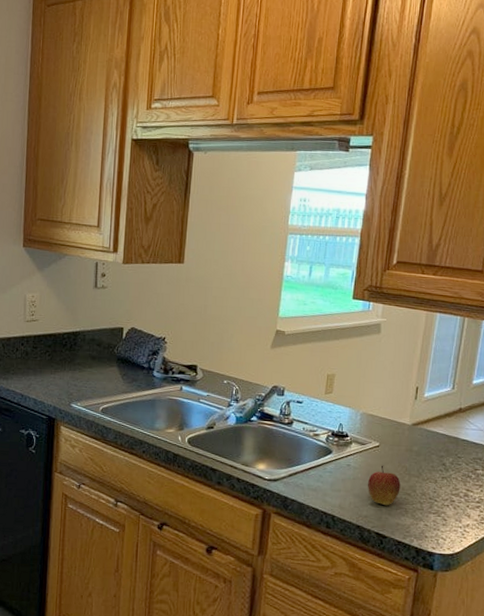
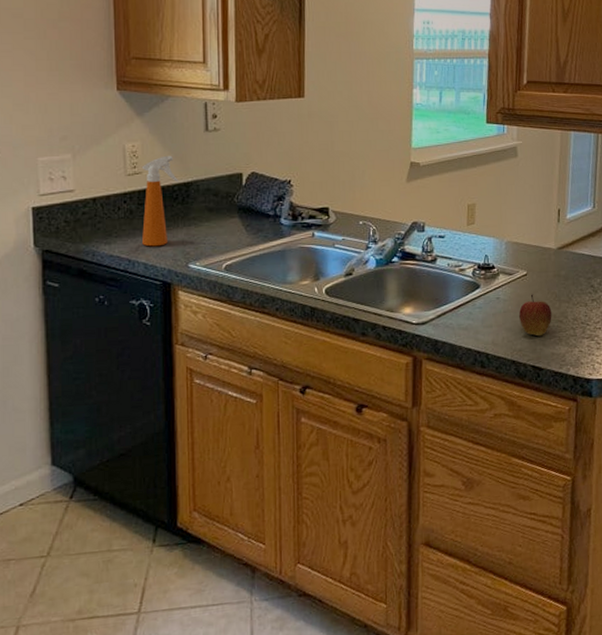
spray bottle: none [34,307,68,386] -> present [141,155,179,247]

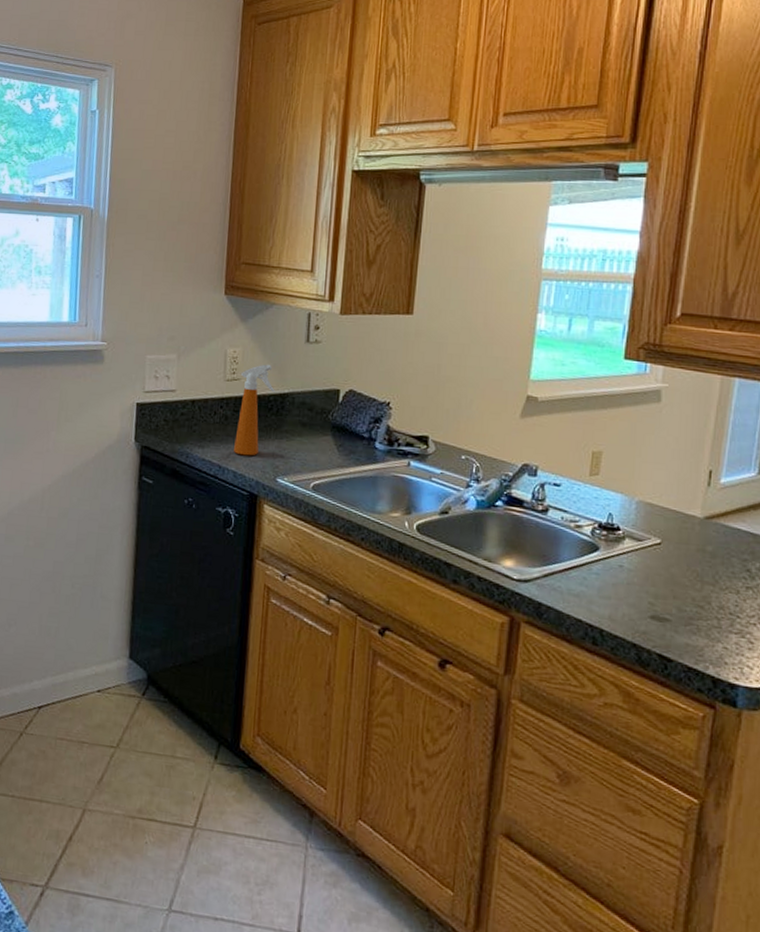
fruit: present [519,294,552,337] -> none [647,568,690,621]

